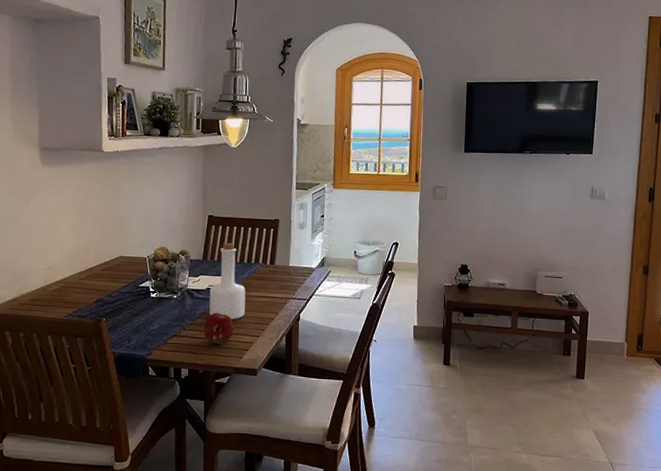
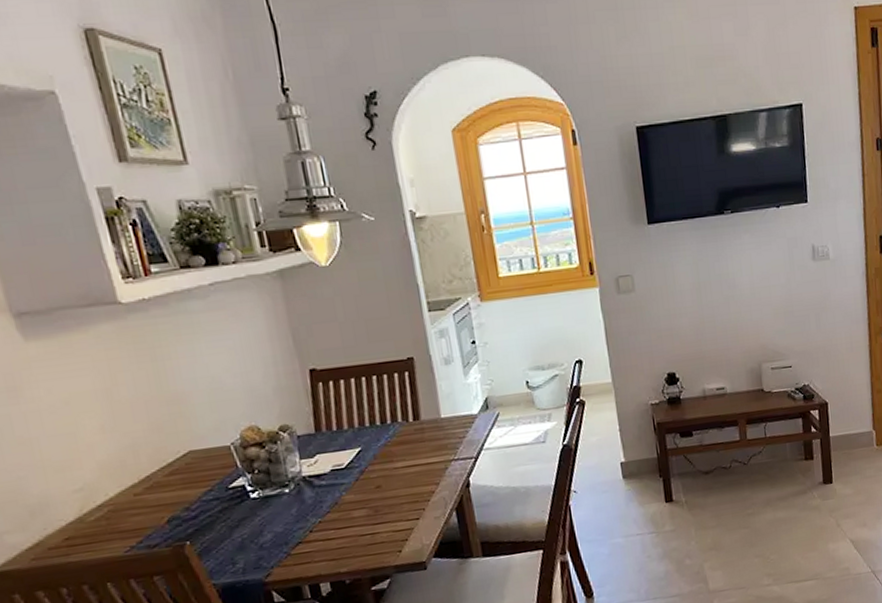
fruit: present [203,312,235,345] -> none [337,499,384,541]
bottle: present [209,243,246,320] -> none [335,401,394,506]

